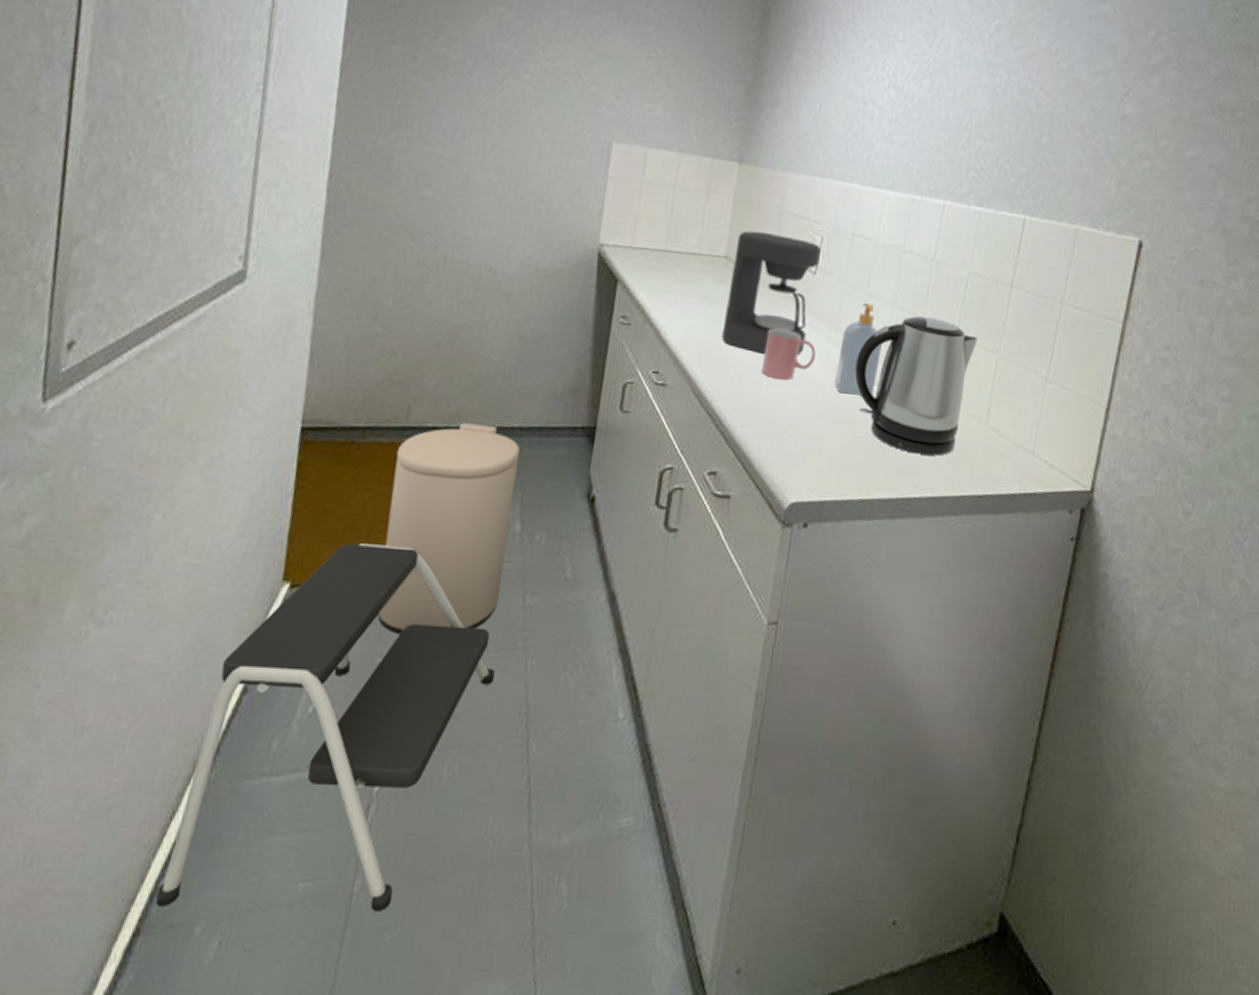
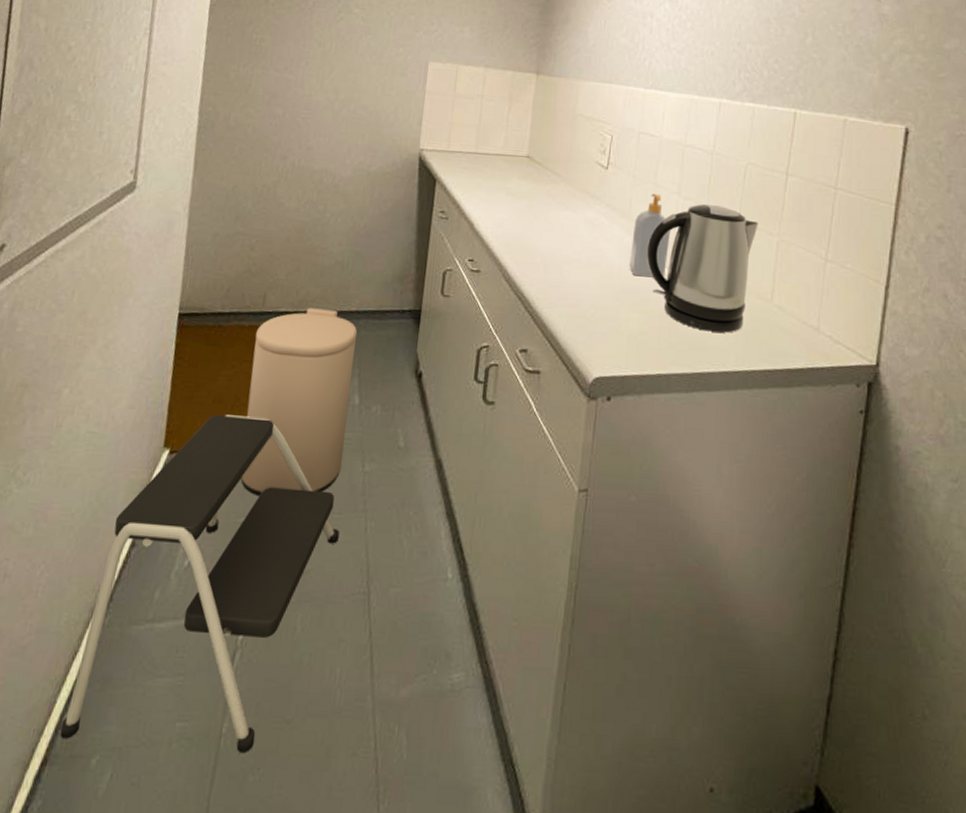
coffee maker: present [721,231,822,354] -> none [527,133,612,242]
mug: present [761,328,816,380] -> none [562,219,611,264]

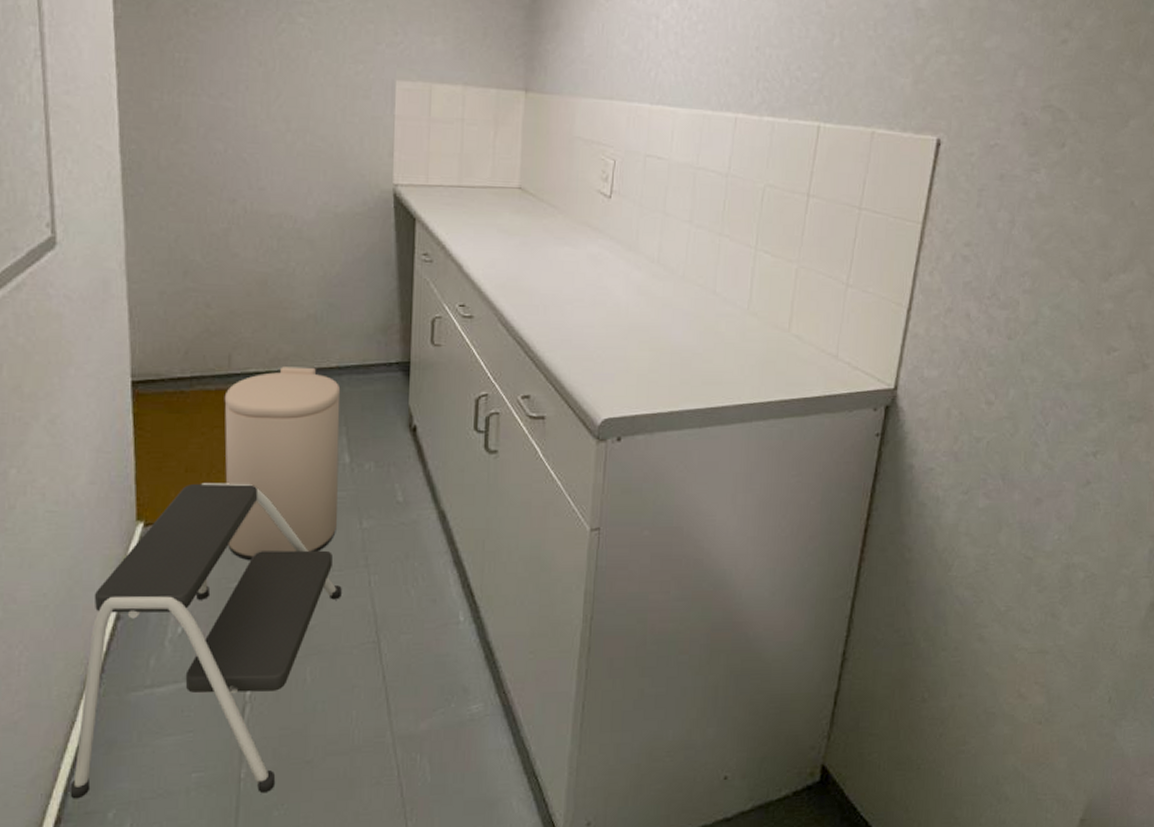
soap bottle: present [629,194,670,278] -> none [637,223,681,313]
kettle: present [646,204,758,333] -> none [656,232,777,366]

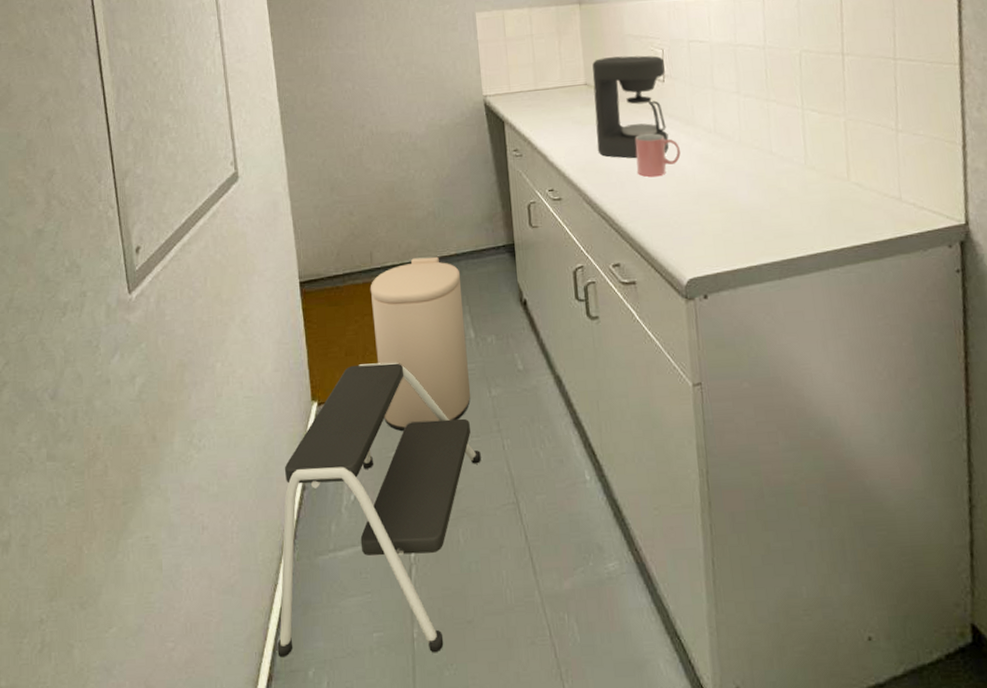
coffee maker: none [523,160,615,280] -> present [592,55,669,158]
mug: none [564,255,616,303] -> present [635,133,681,177]

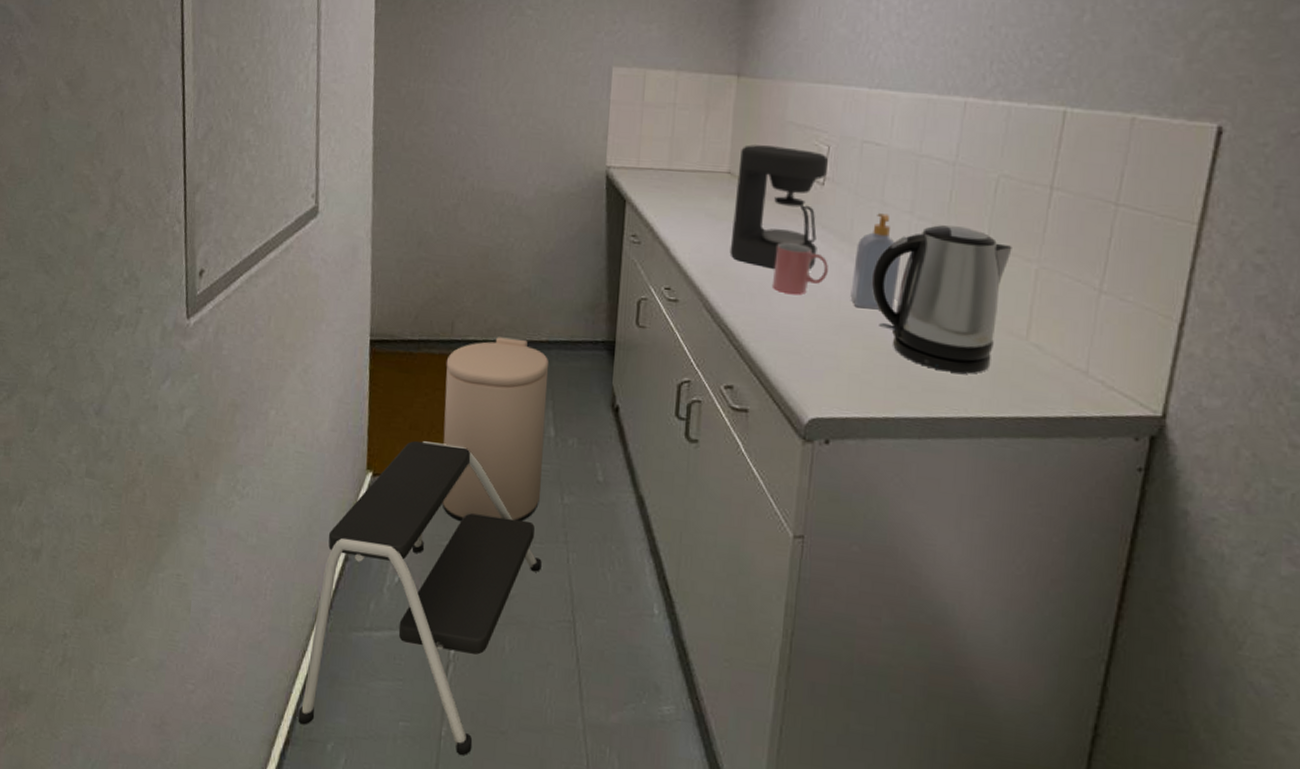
soap bottle: none [699,97,739,179] -> present [850,213,900,310]
kettle: none [716,97,824,219] -> present [871,225,1012,374]

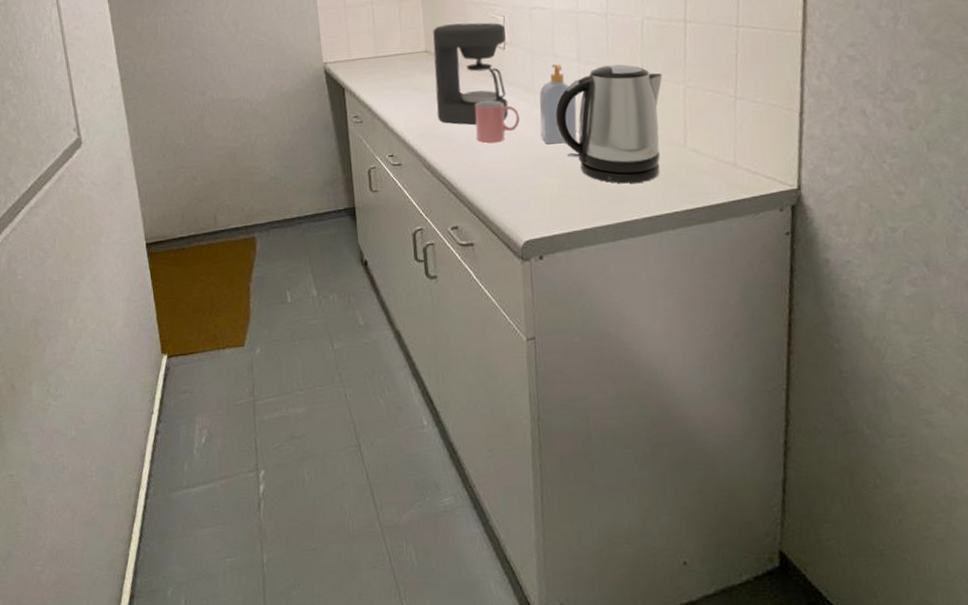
step stool: present [298,440,542,756] -> none [137,318,325,579]
pedal bin: present [442,337,550,521] -> none [214,219,314,381]

